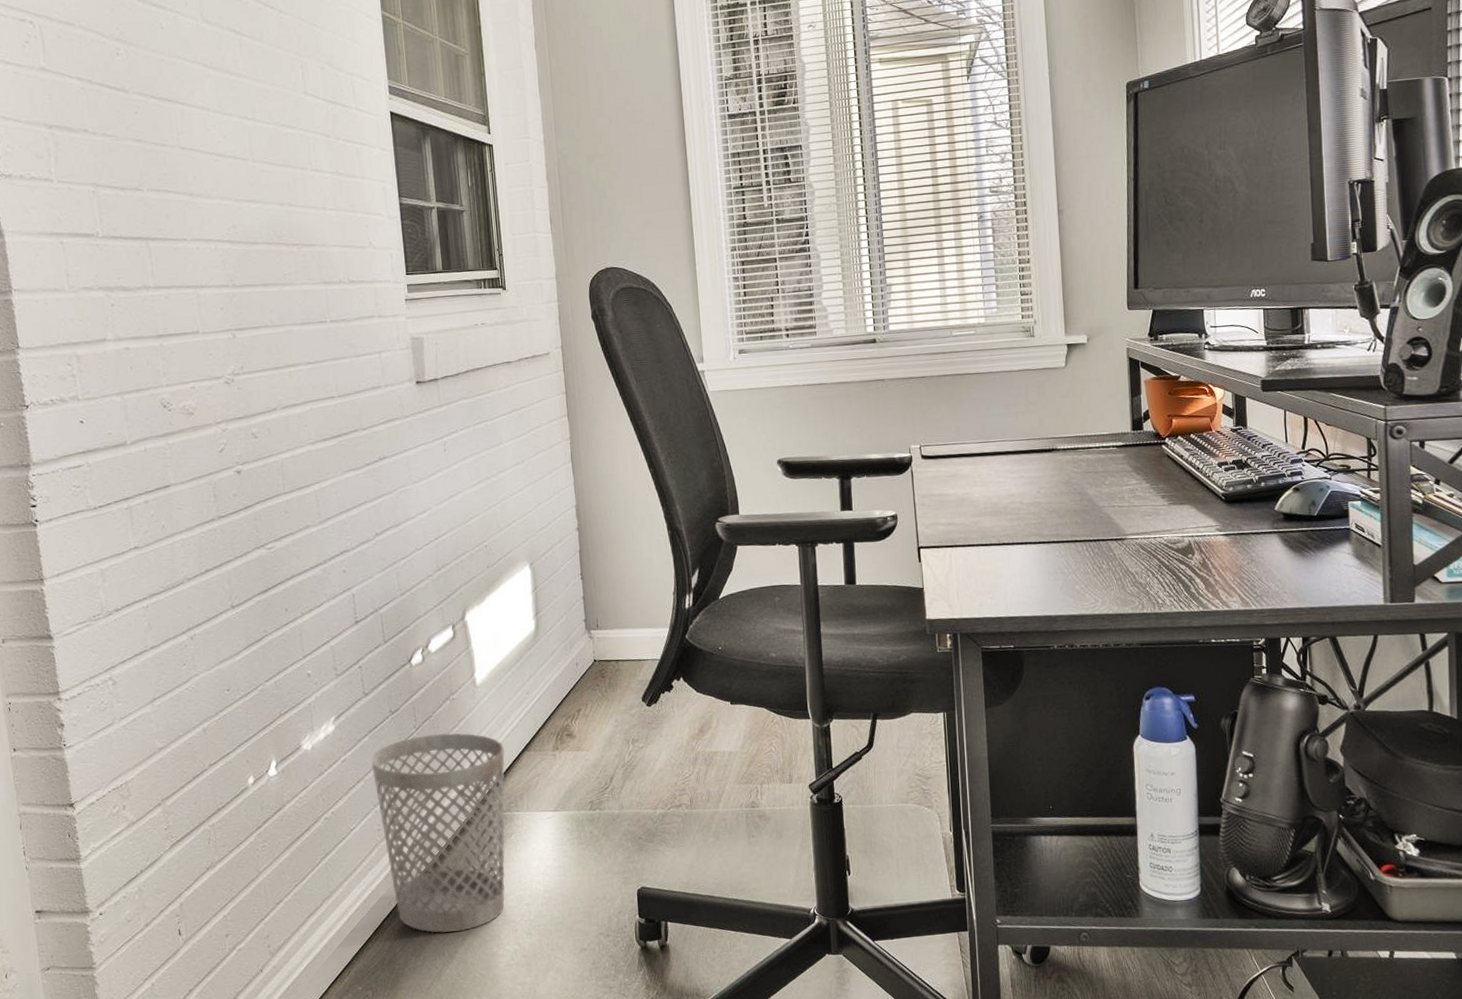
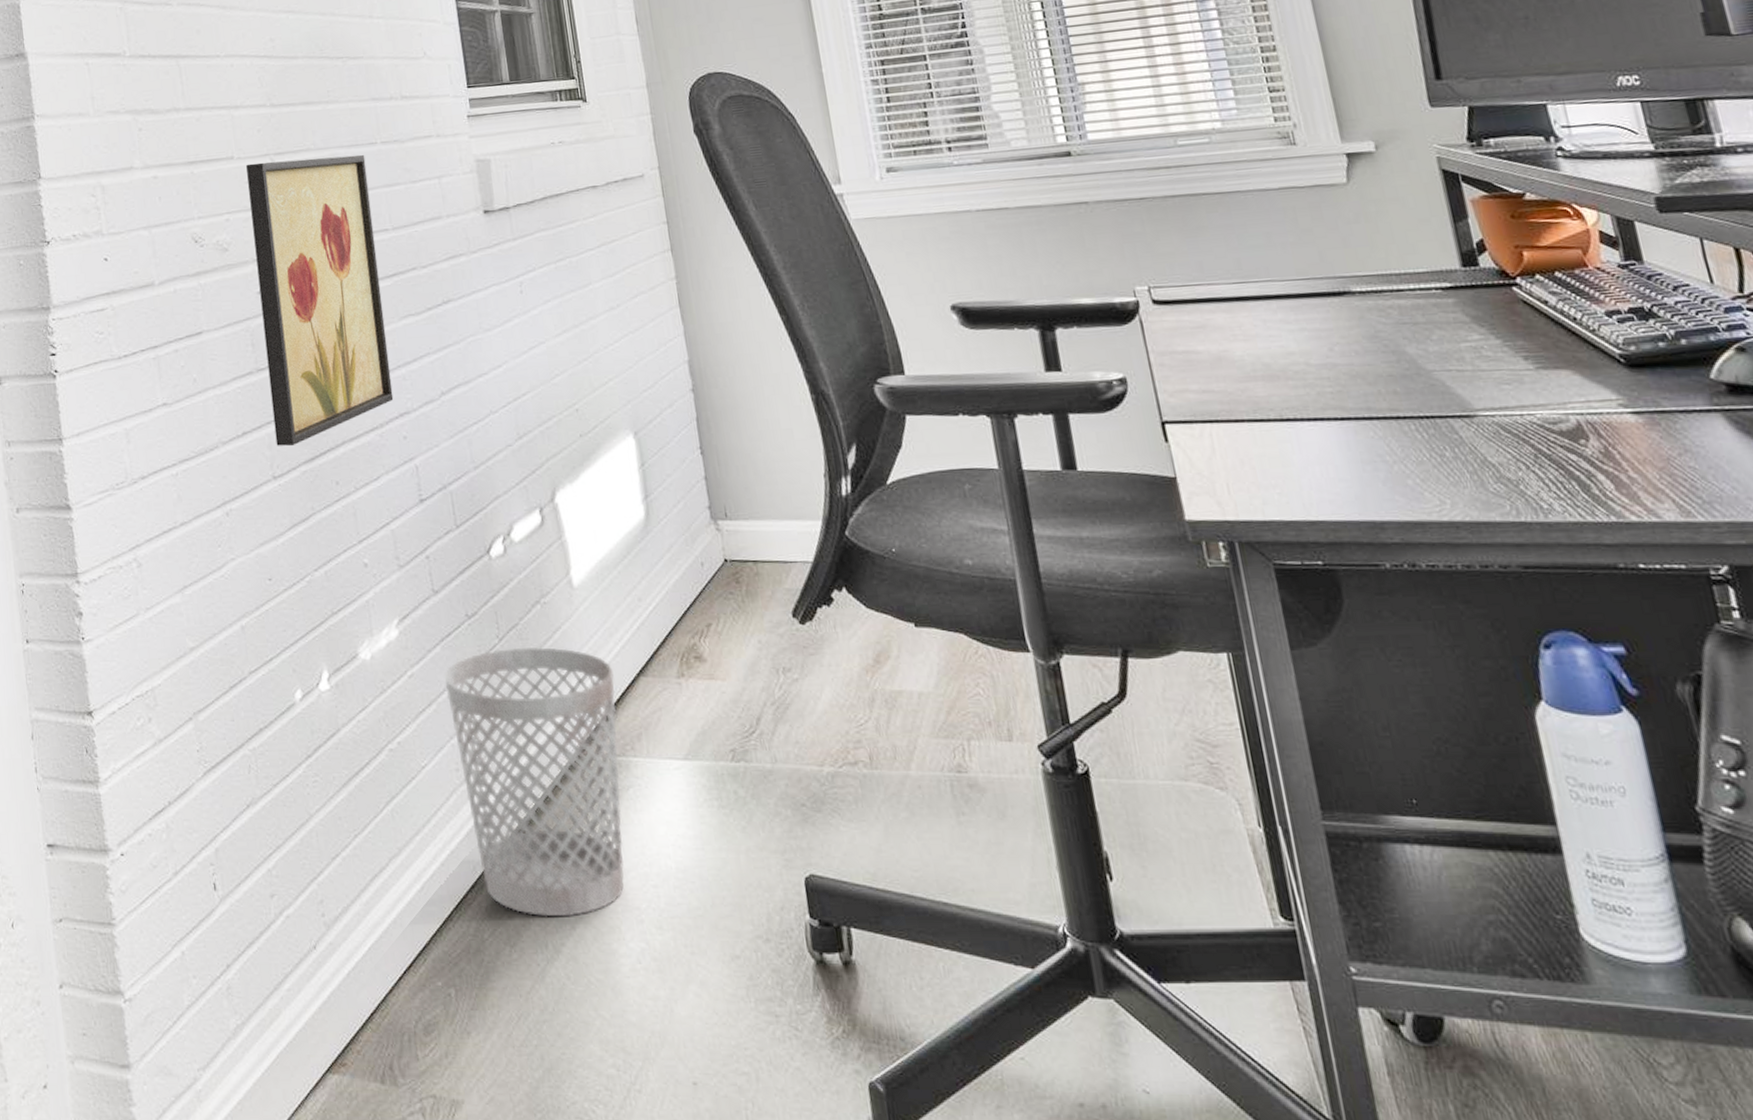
wall art: none [210,331,336,581] -> present [246,154,394,447]

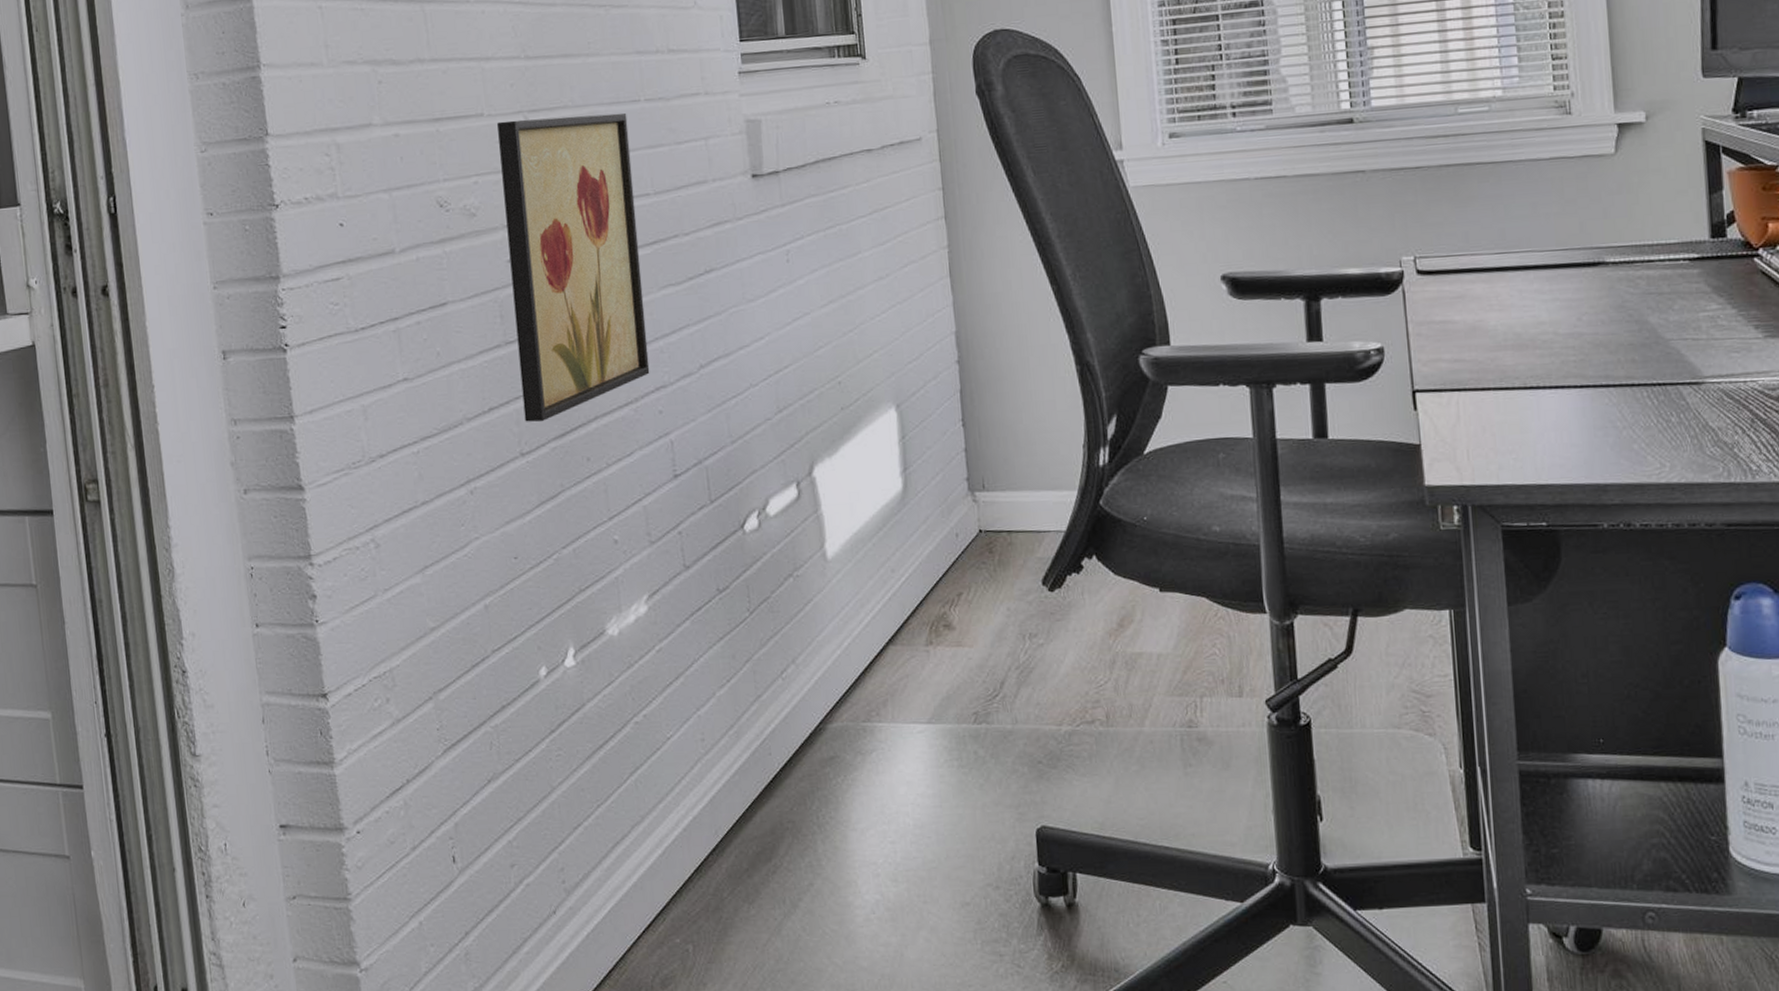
wastebasket: present [444,646,624,917] -> none [692,618,864,875]

